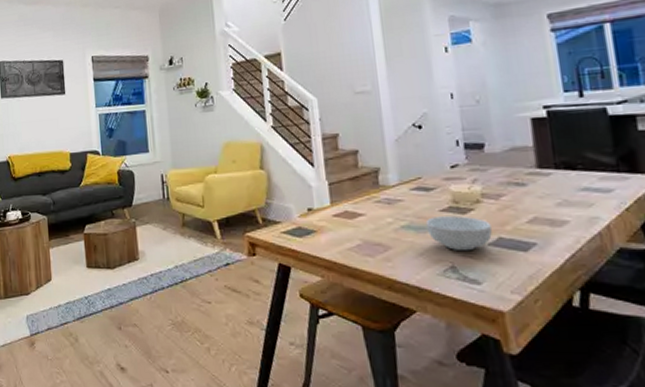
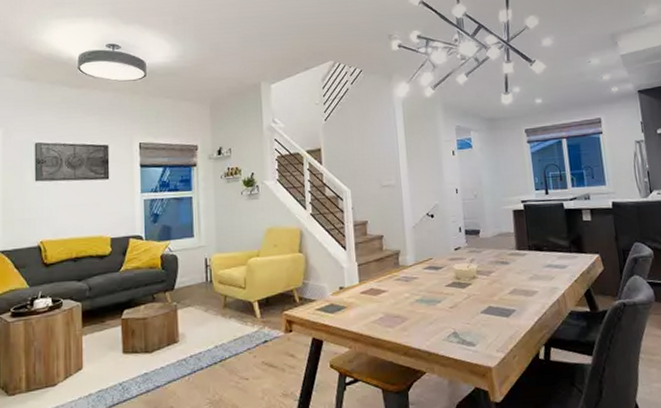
cereal bowl: present [425,216,492,252] -> none [435,289,484,319]

